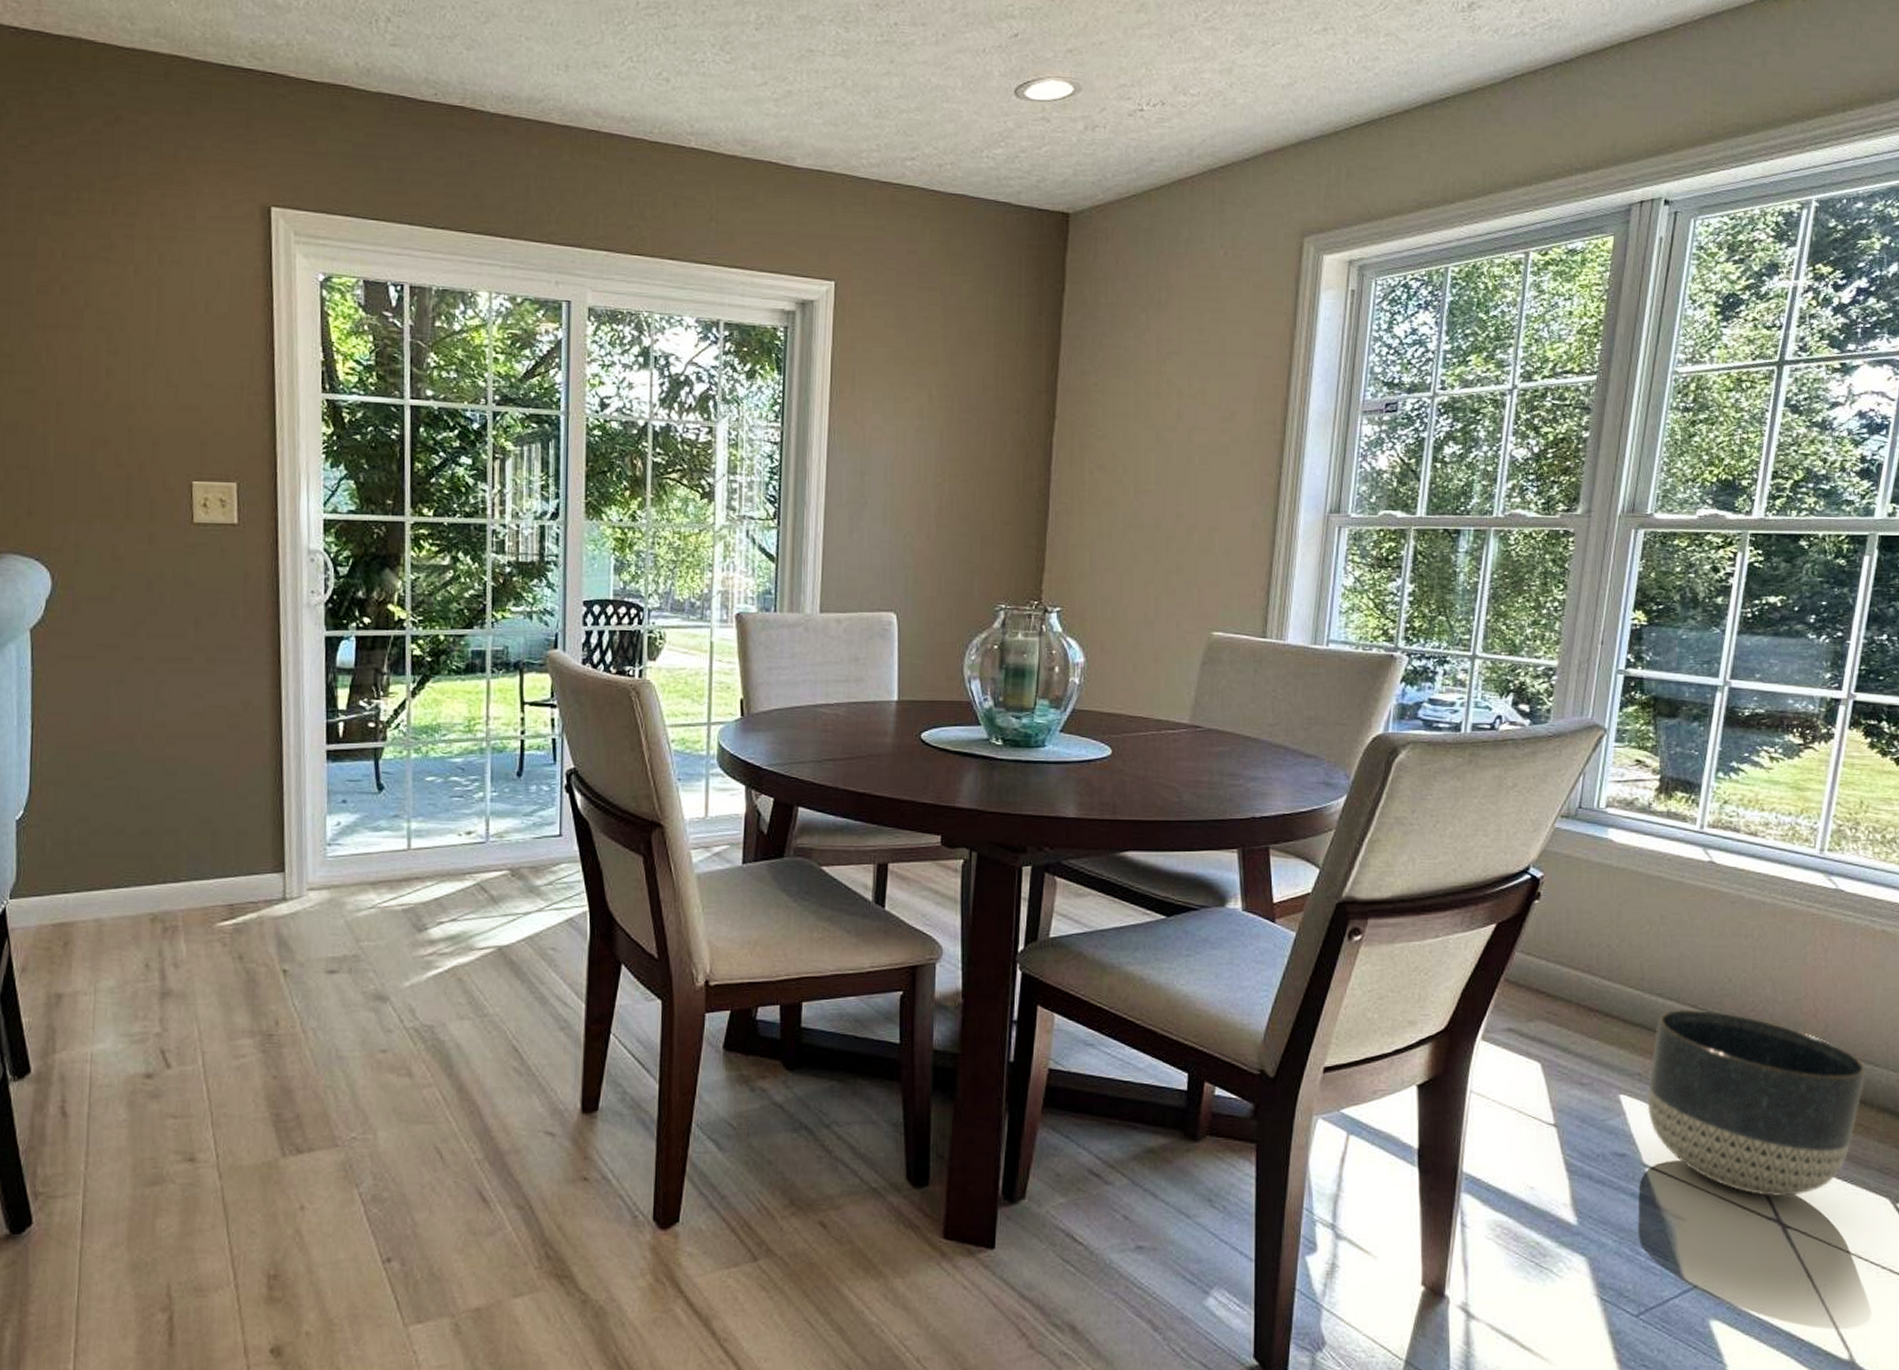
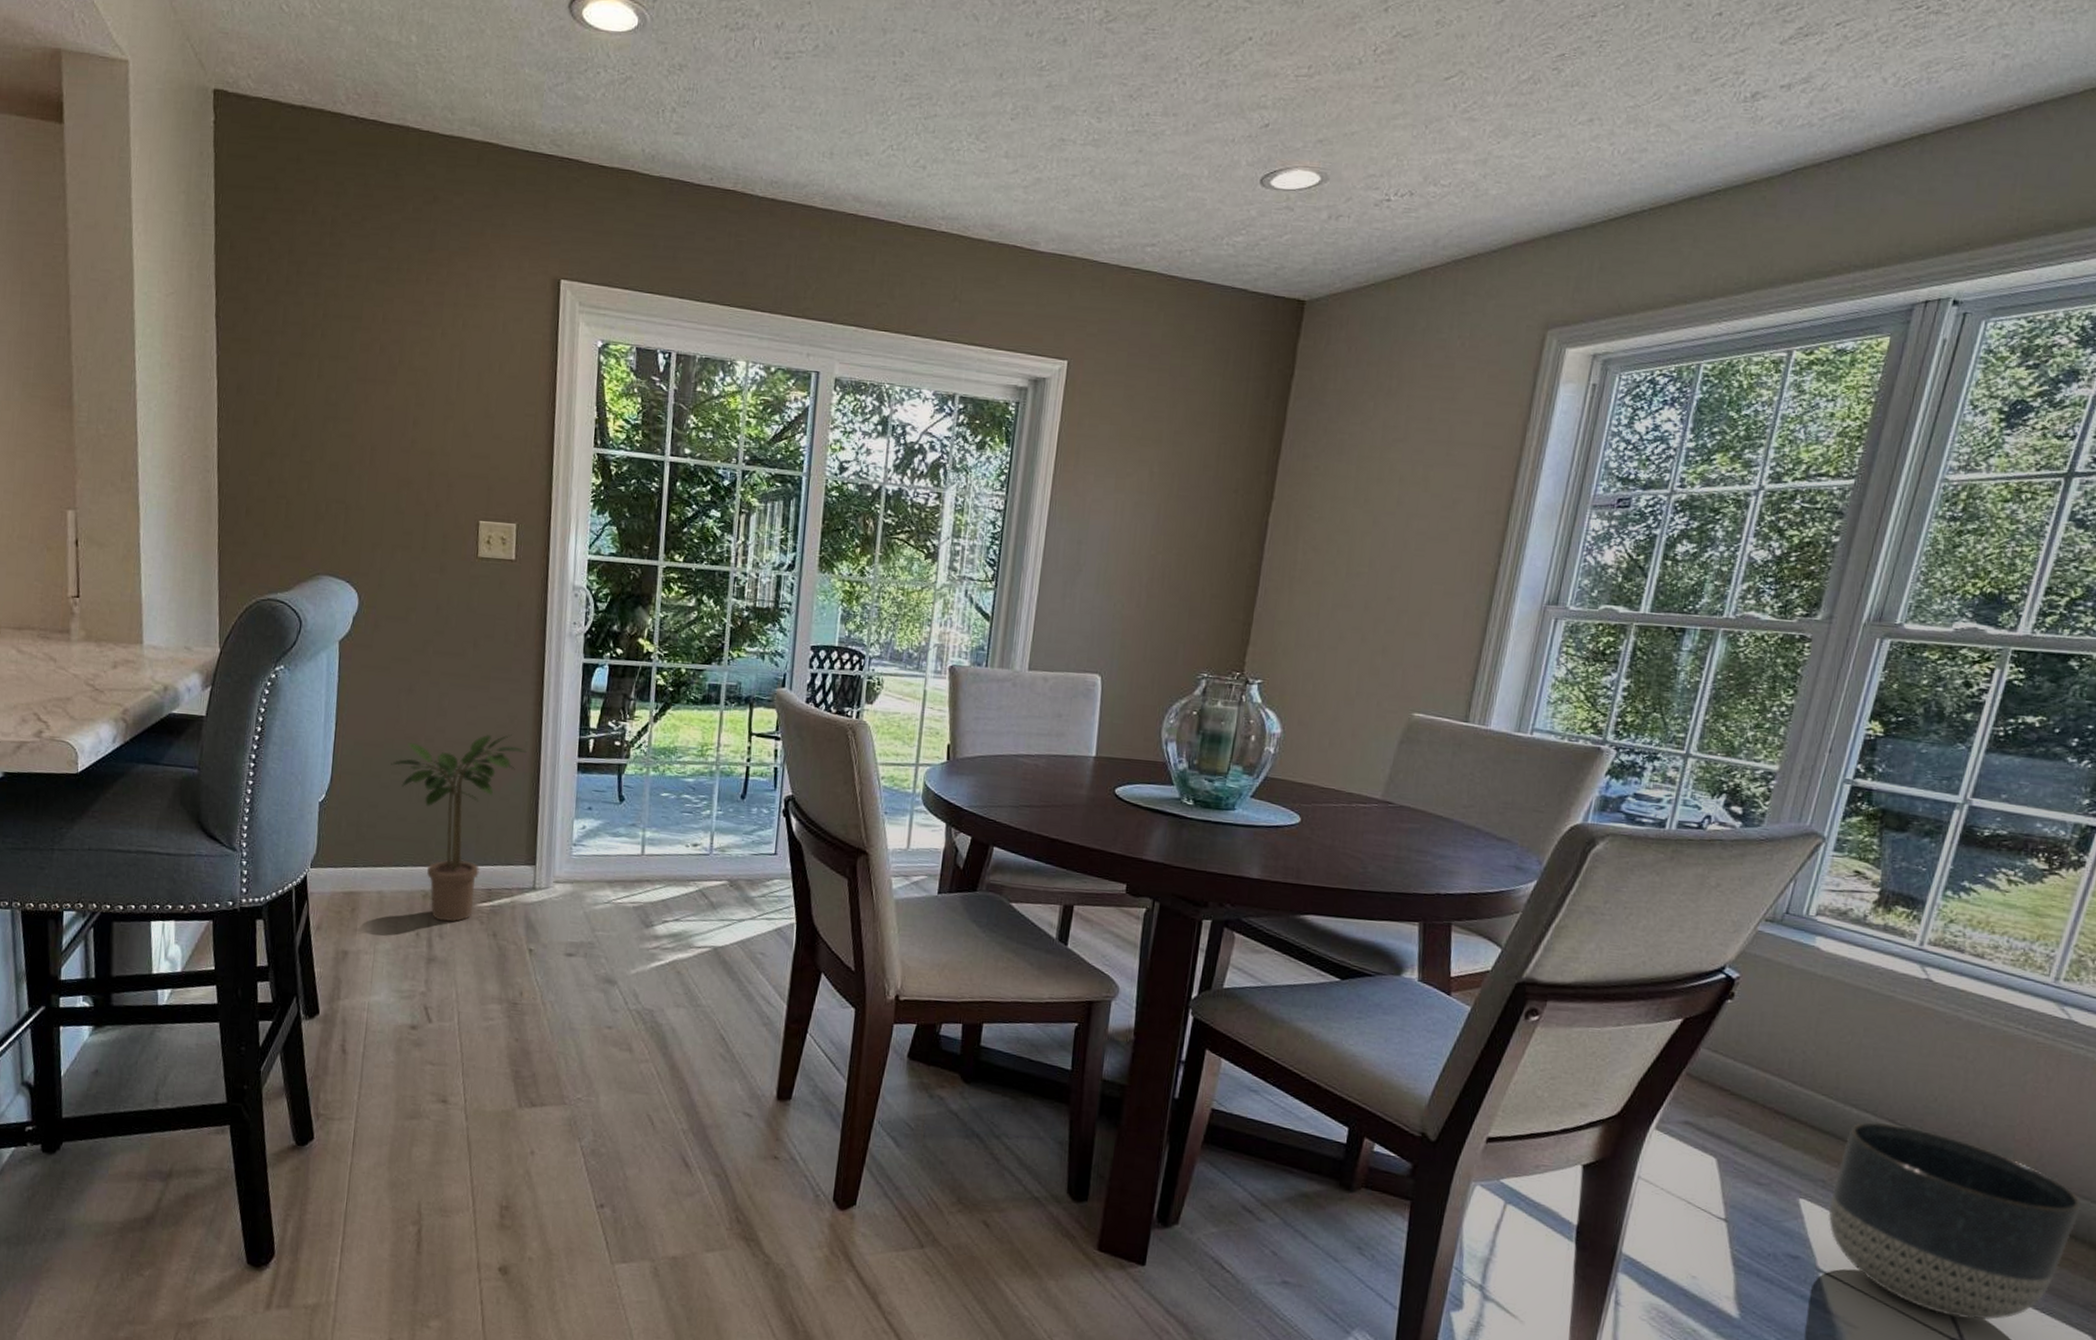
potted plant: none [102,724,266,948] -> present [391,734,527,923]

